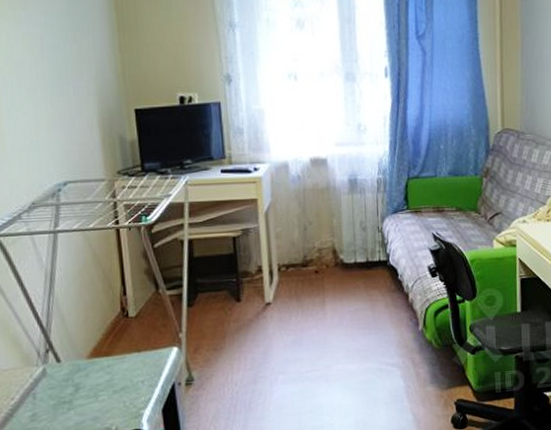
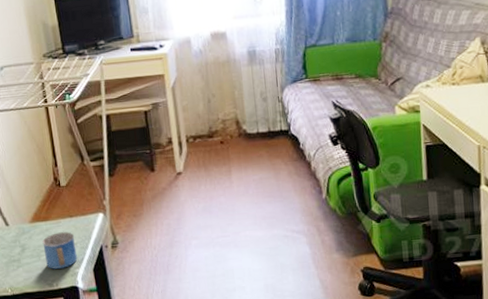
mug: none [102,368,144,411] -> present [42,232,78,269]

